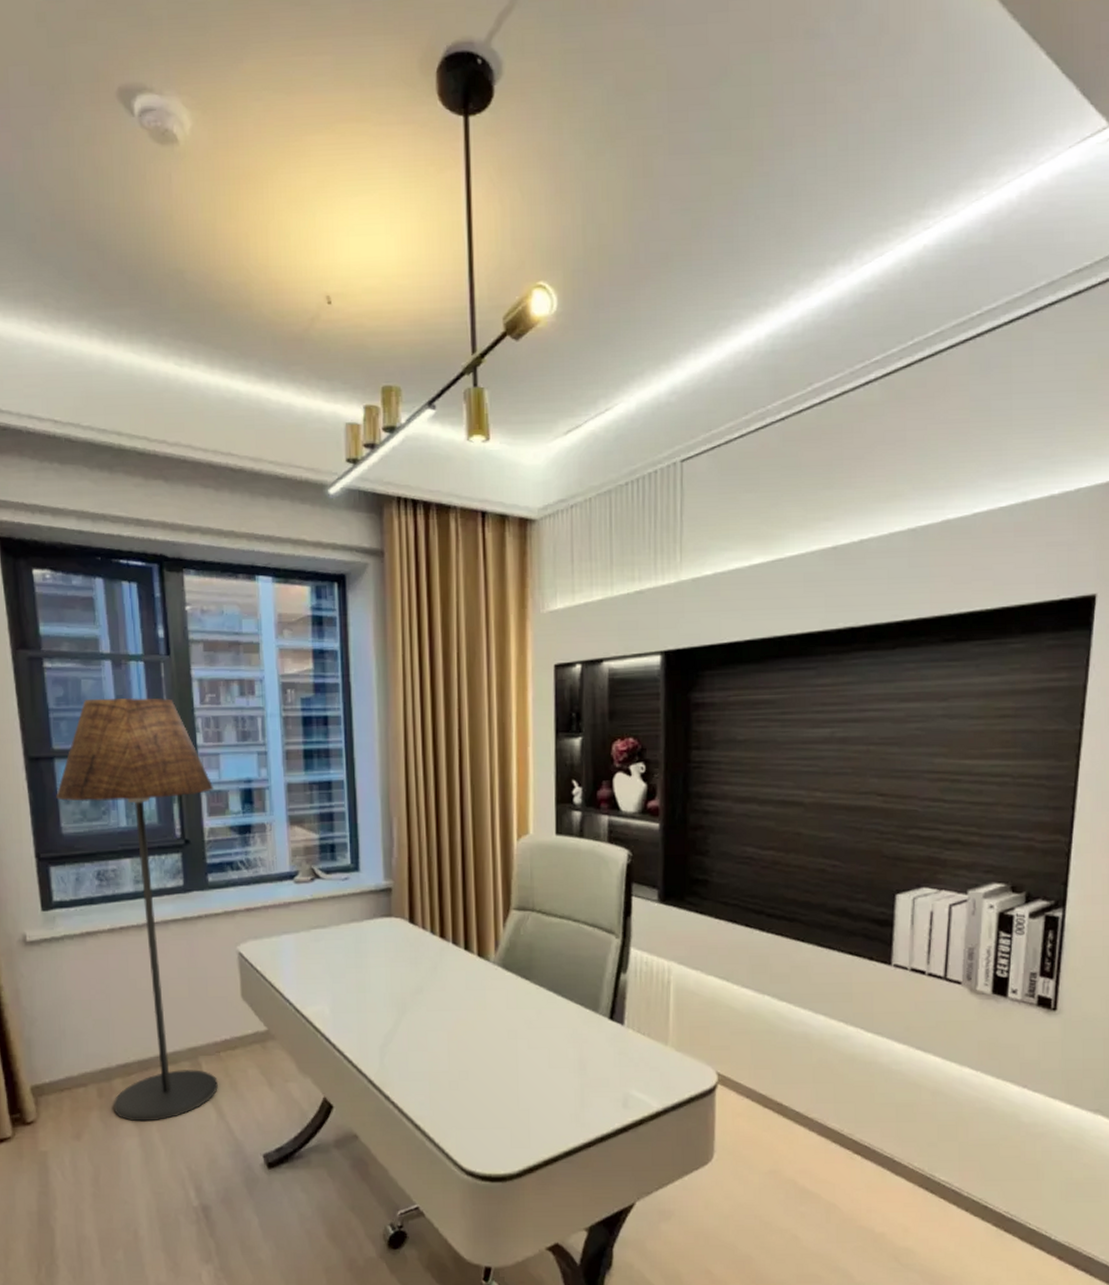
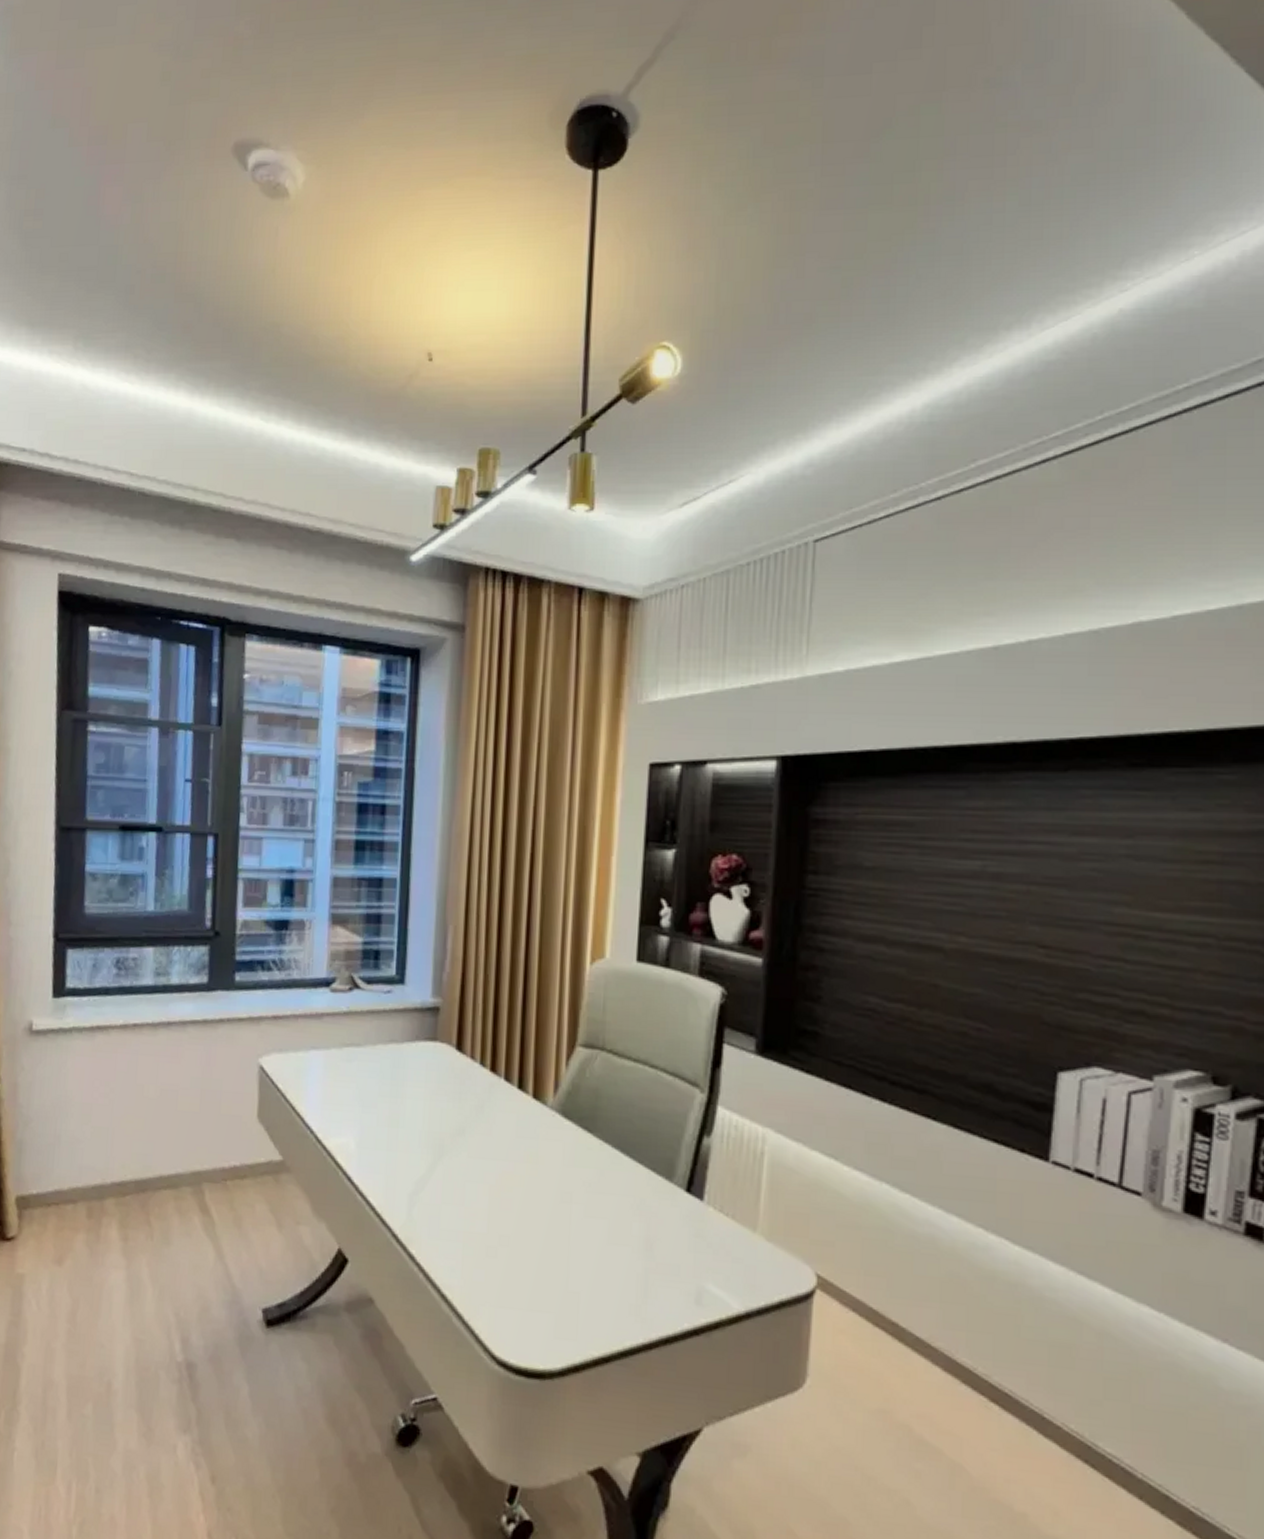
floor lamp: present [56,697,218,1122] -> none [83,768,253,1254]

